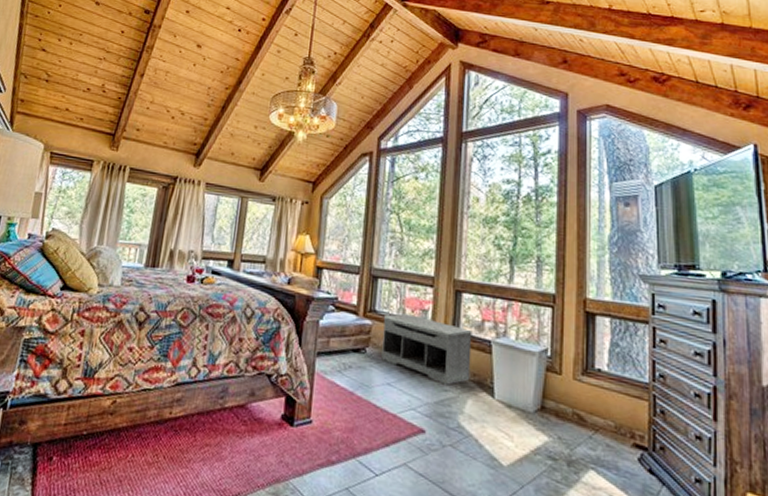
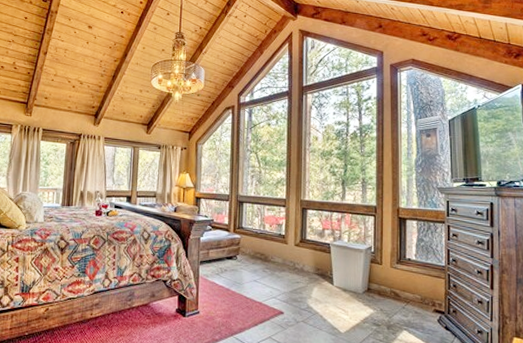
bench: present [381,313,472,385] -> none [249,228,316,278]

